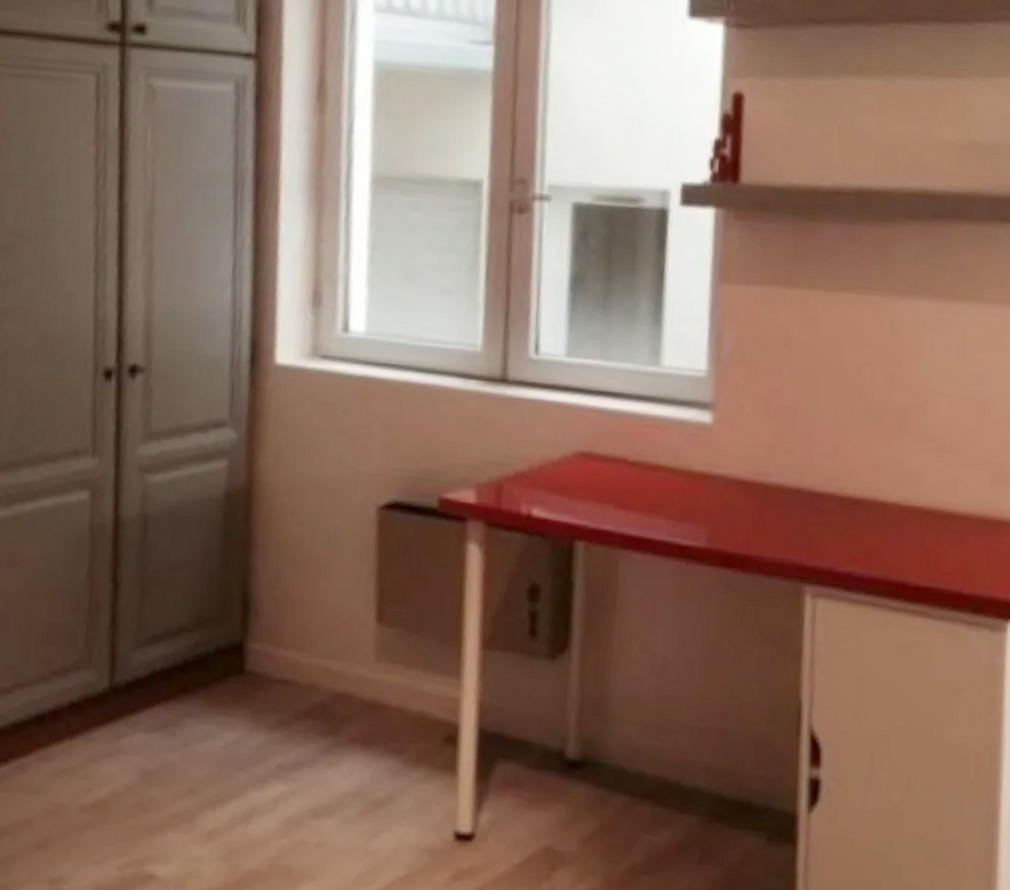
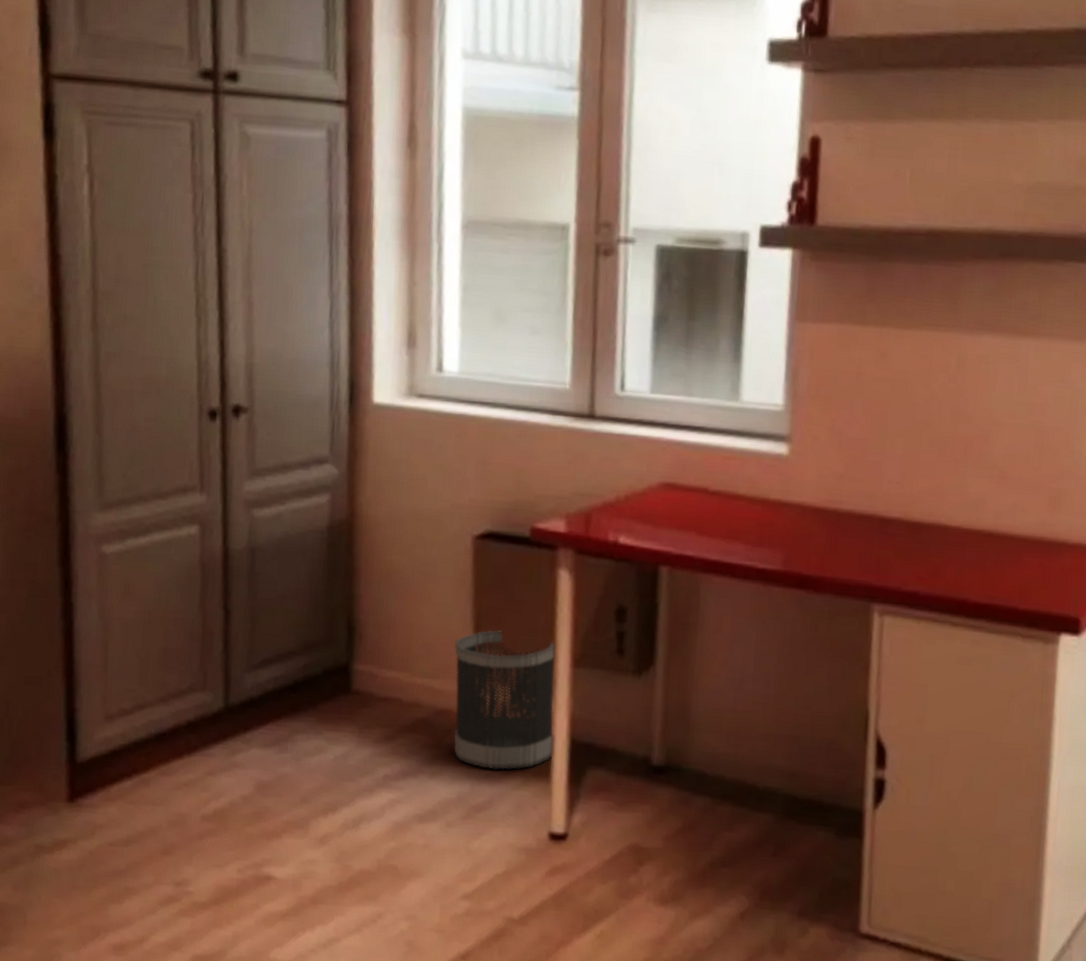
wastebasket: none [353,607,464,761] -> present [453,630,556,770]

